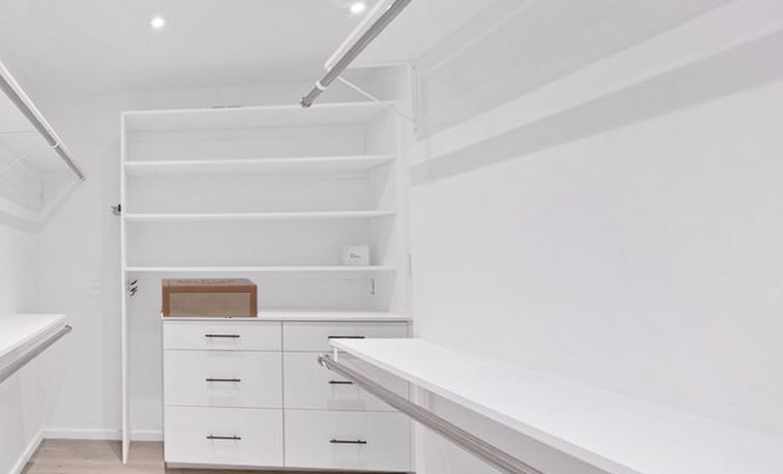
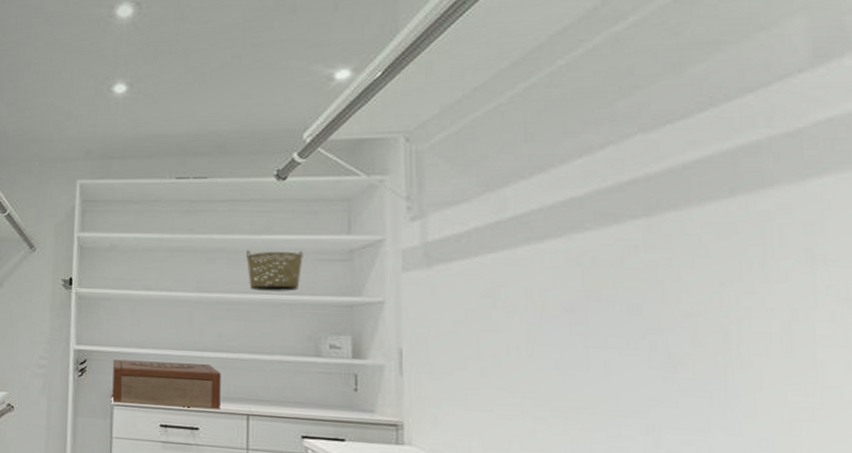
basket: none [277,170,327,210] -> present [246,249,303,293]

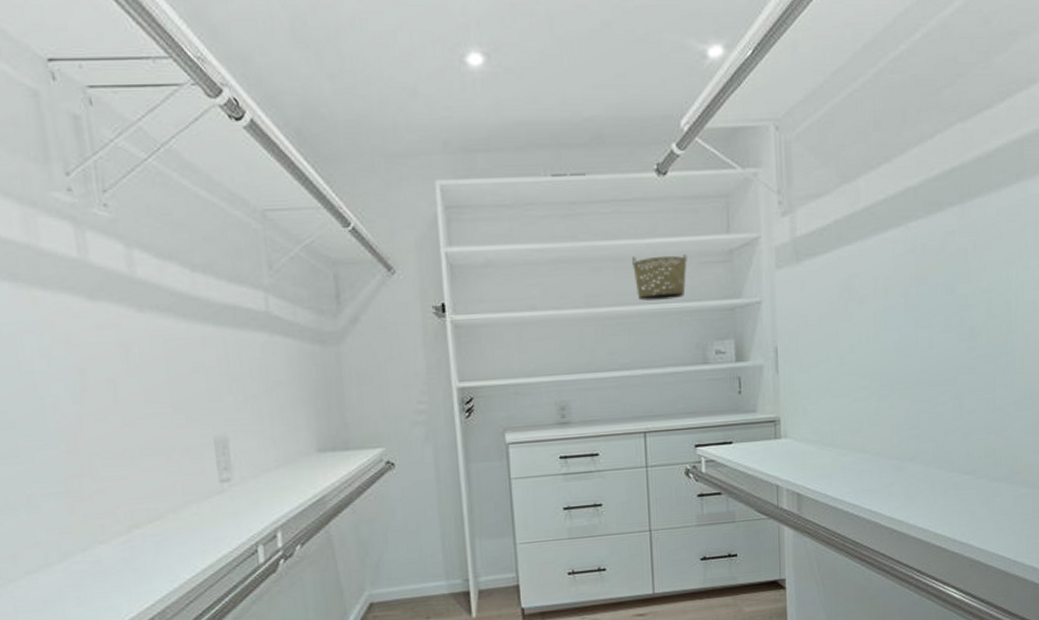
decorative box: present [112,359,221,410] -> none [503,385,618,442]

